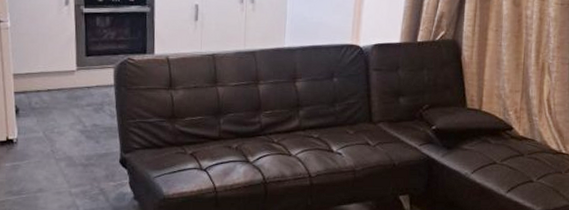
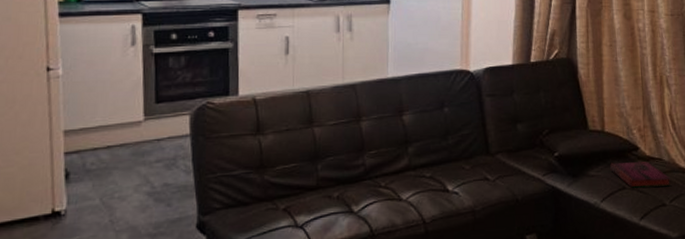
hardback book: none [483,139,541,164] -> present [610,161,671,188]

